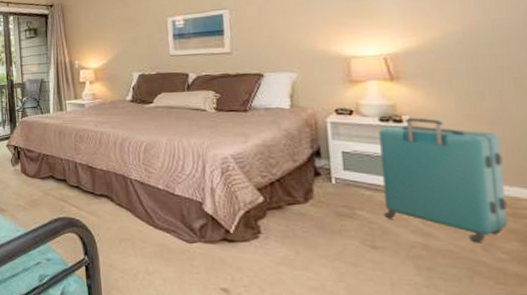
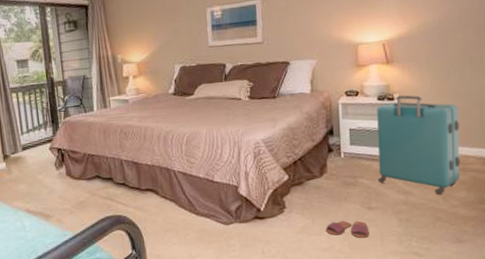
slippers: none [313,257,374,282] -> present [326,221,370,238]

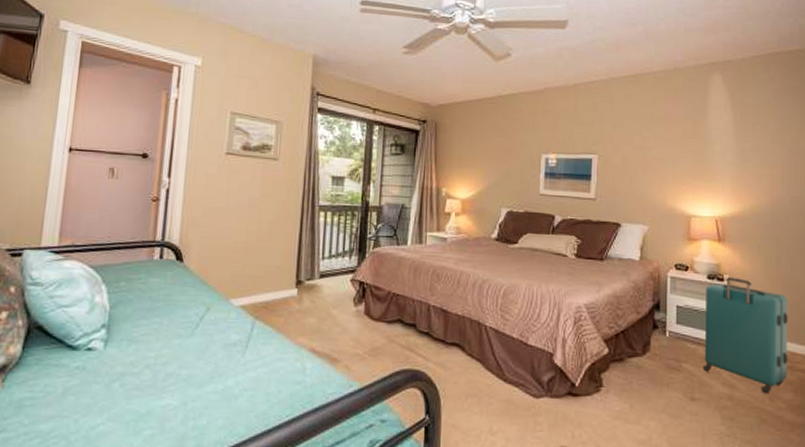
slippers: present [326,221,370,238] -> none [644,410,690,433]

